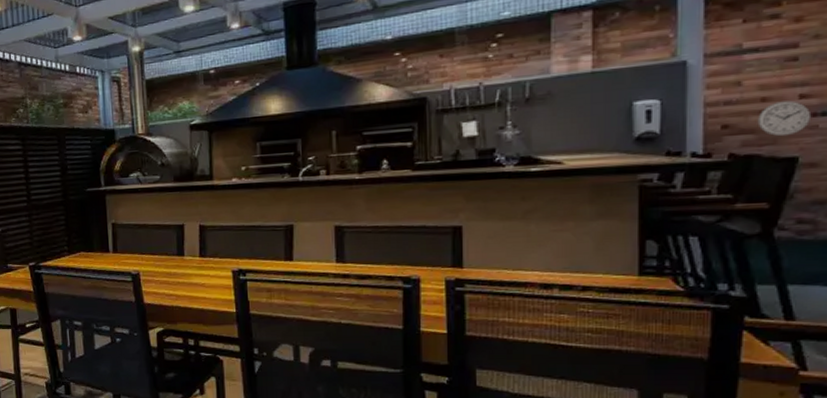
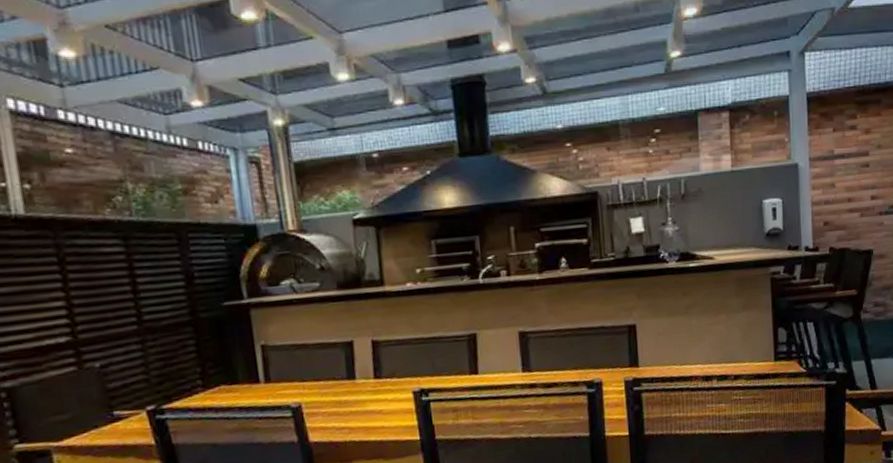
wall clock: present [757,100,812,137] -> none [846,201,879,232]

